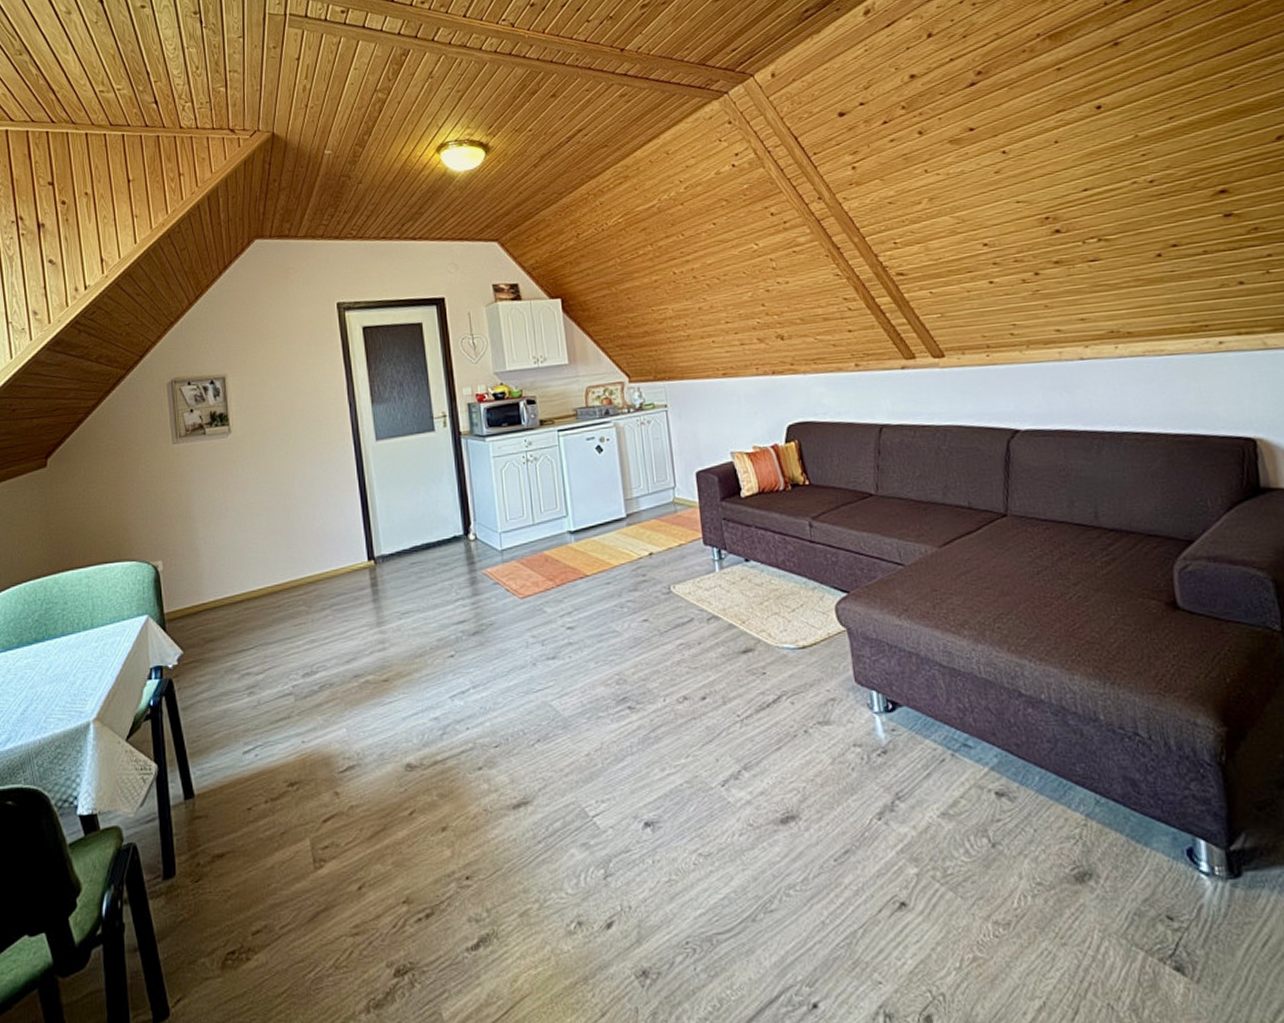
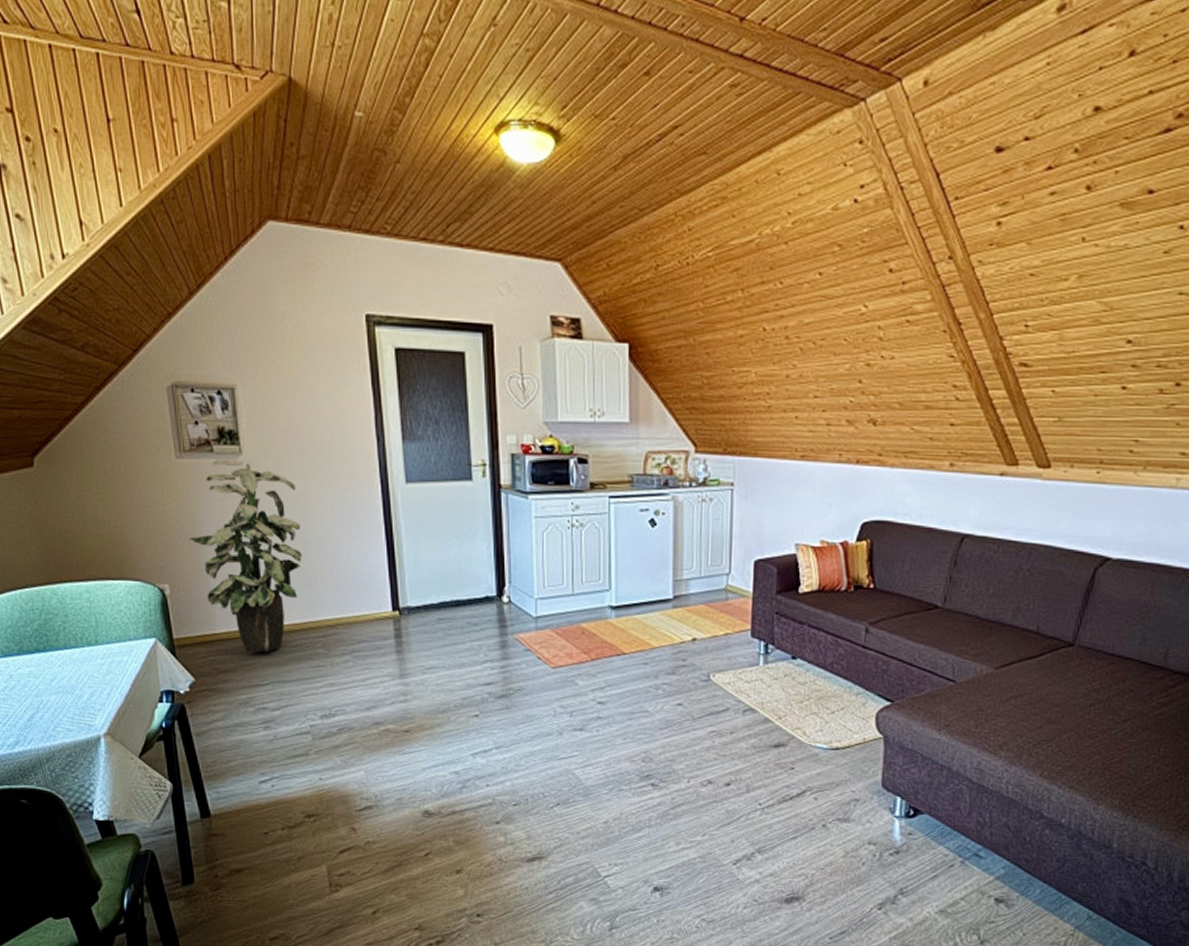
indoor plant: none [182,438,285,619] -> present [189,459,303,653]

